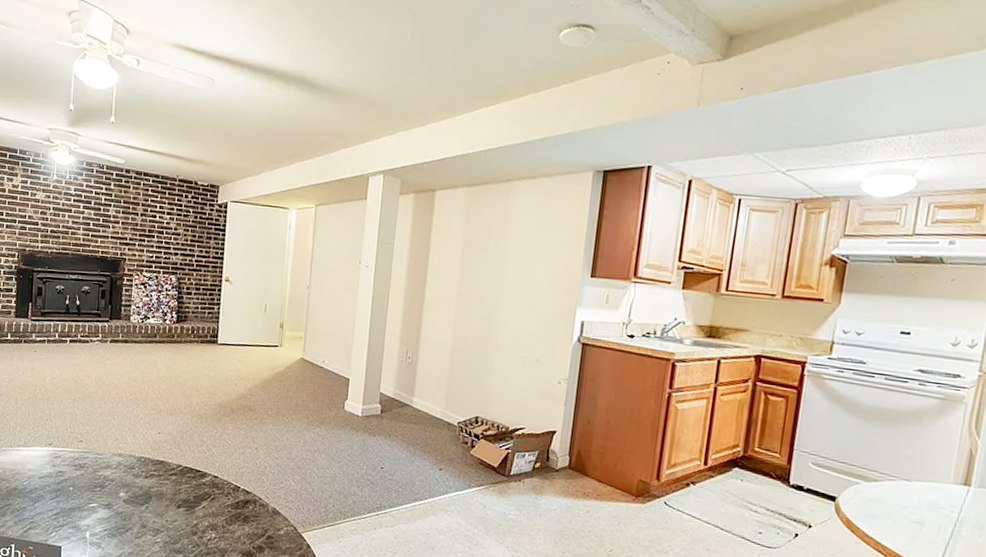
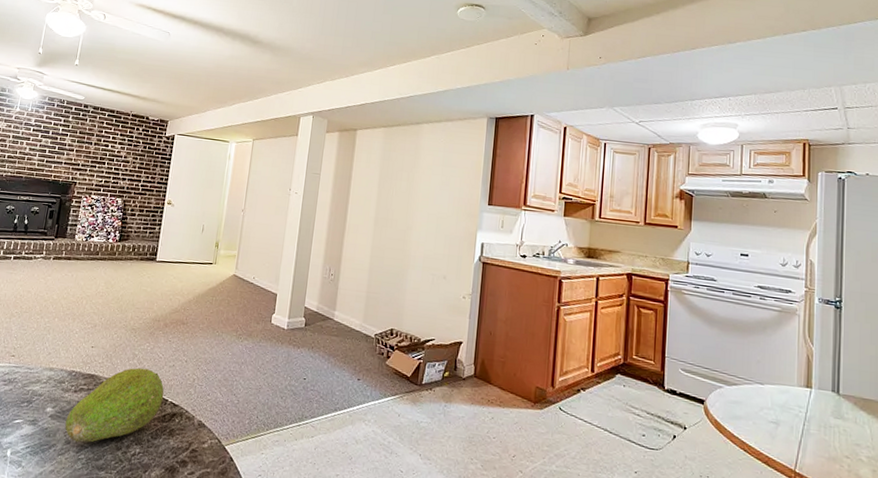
fruit: none [139,454,236,527] -> present [65,367,165,443]

